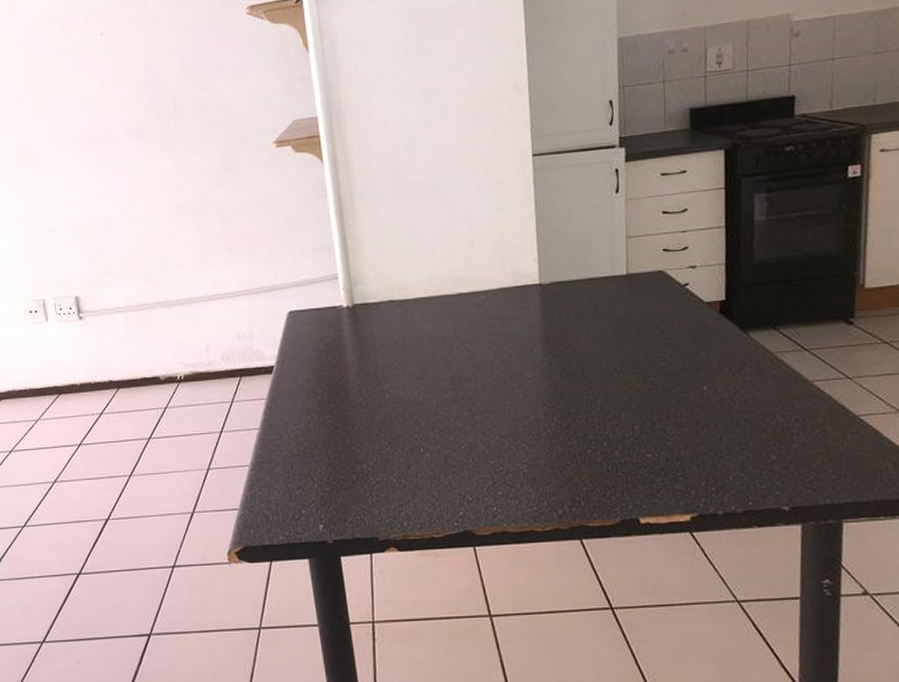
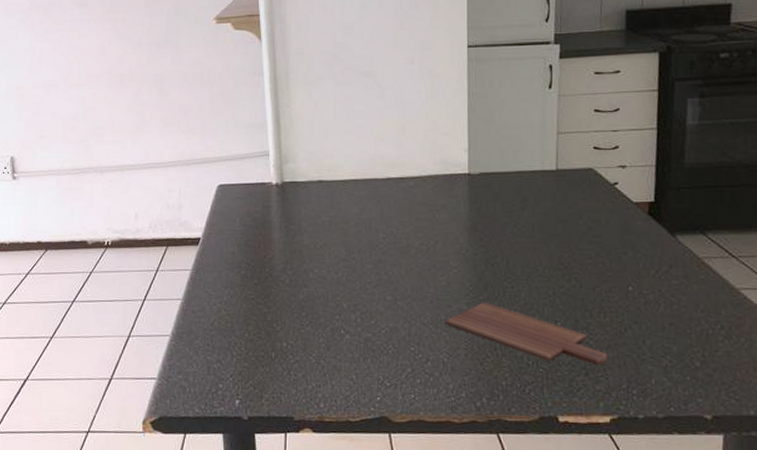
cutting board: none [522,411,686,466] -> present [444,302,609,366]

